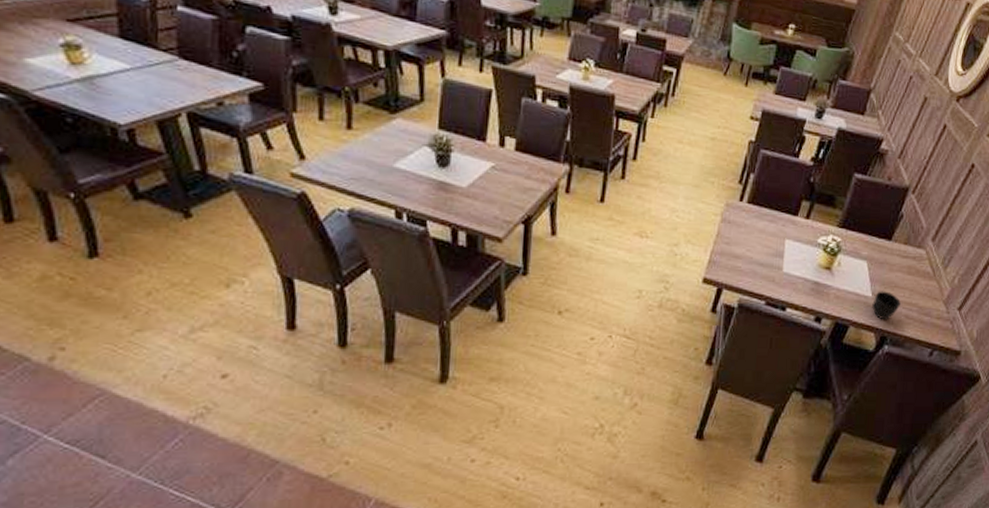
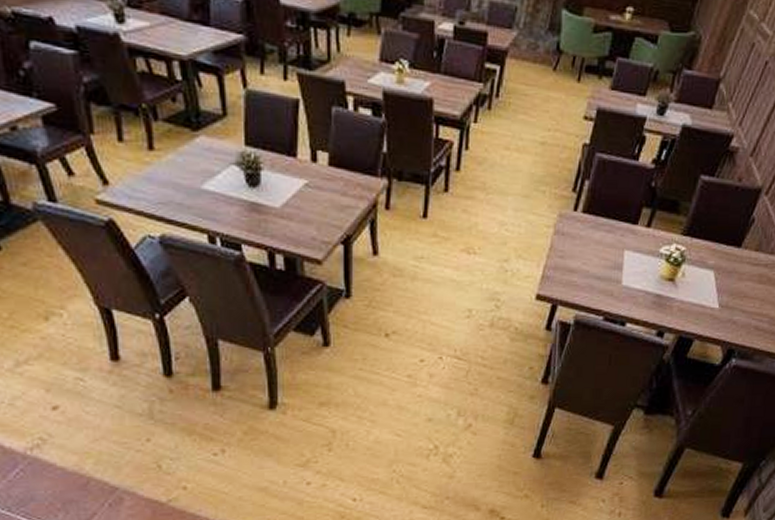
cup: present [872,291,901,320] -> none [719,302,750,333]

